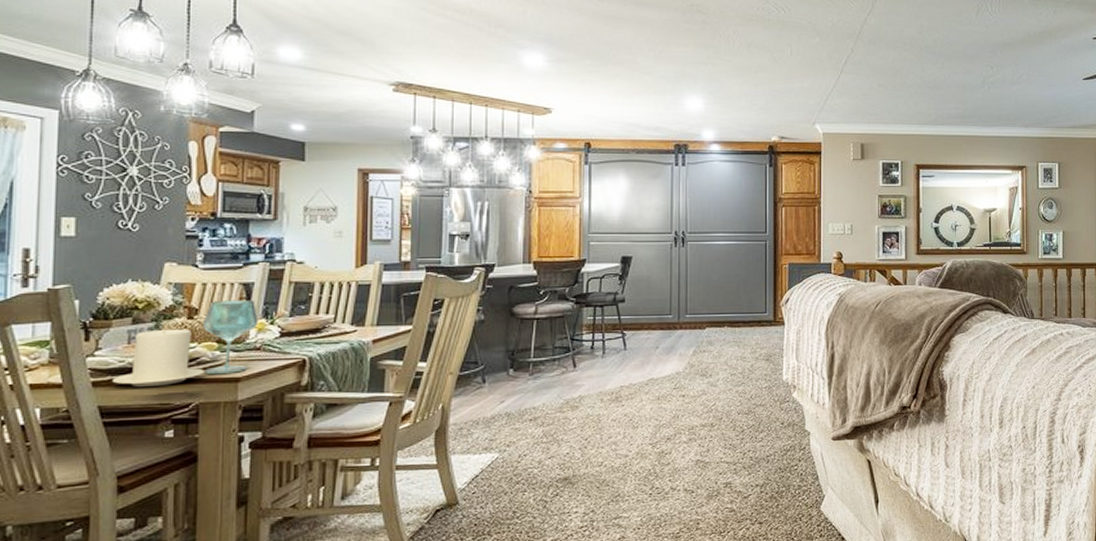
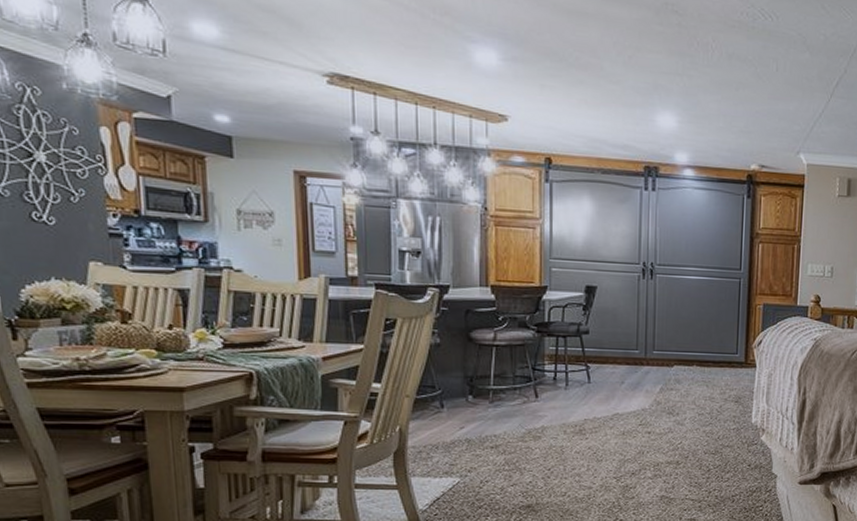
candle: present [111,328,204,387] -> none [47,332,145,391]
wine glass: present [202,299,258,375] -> none [137,305,198,384]

